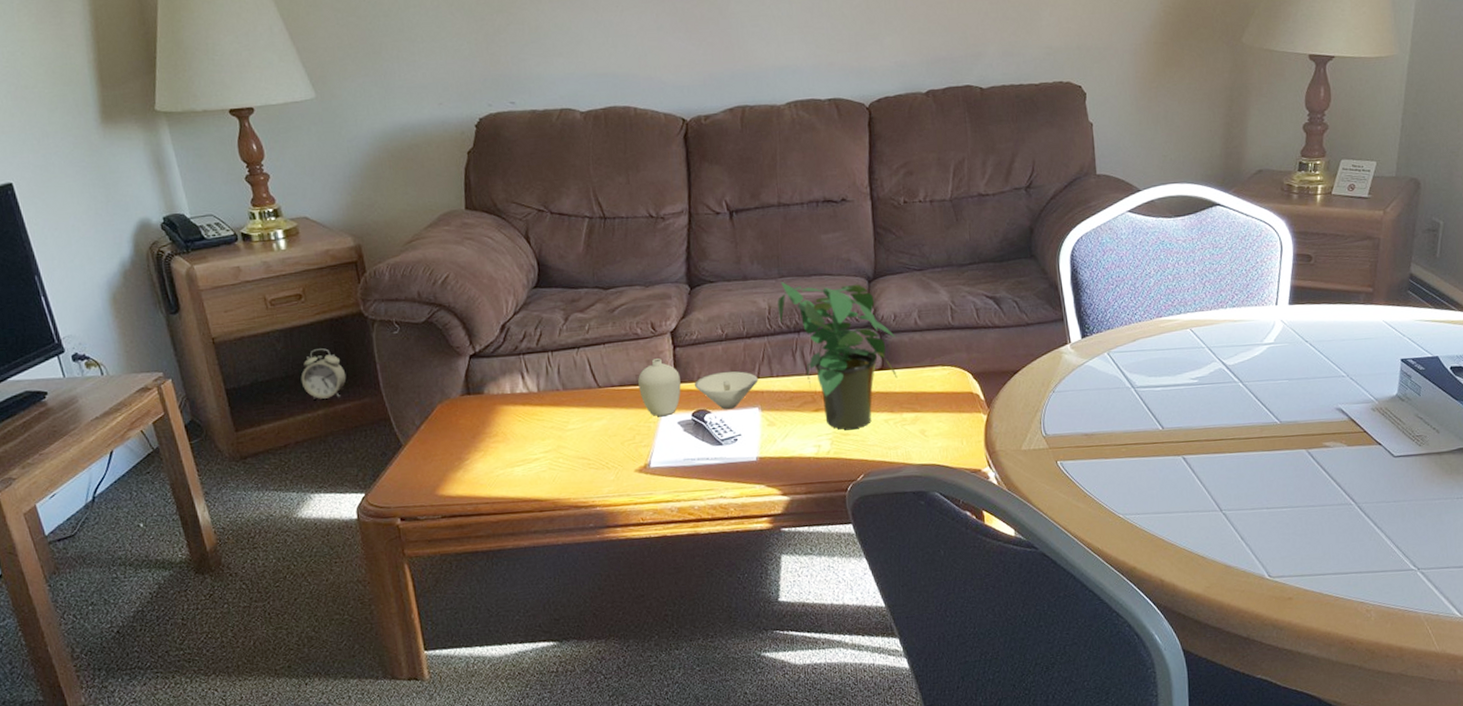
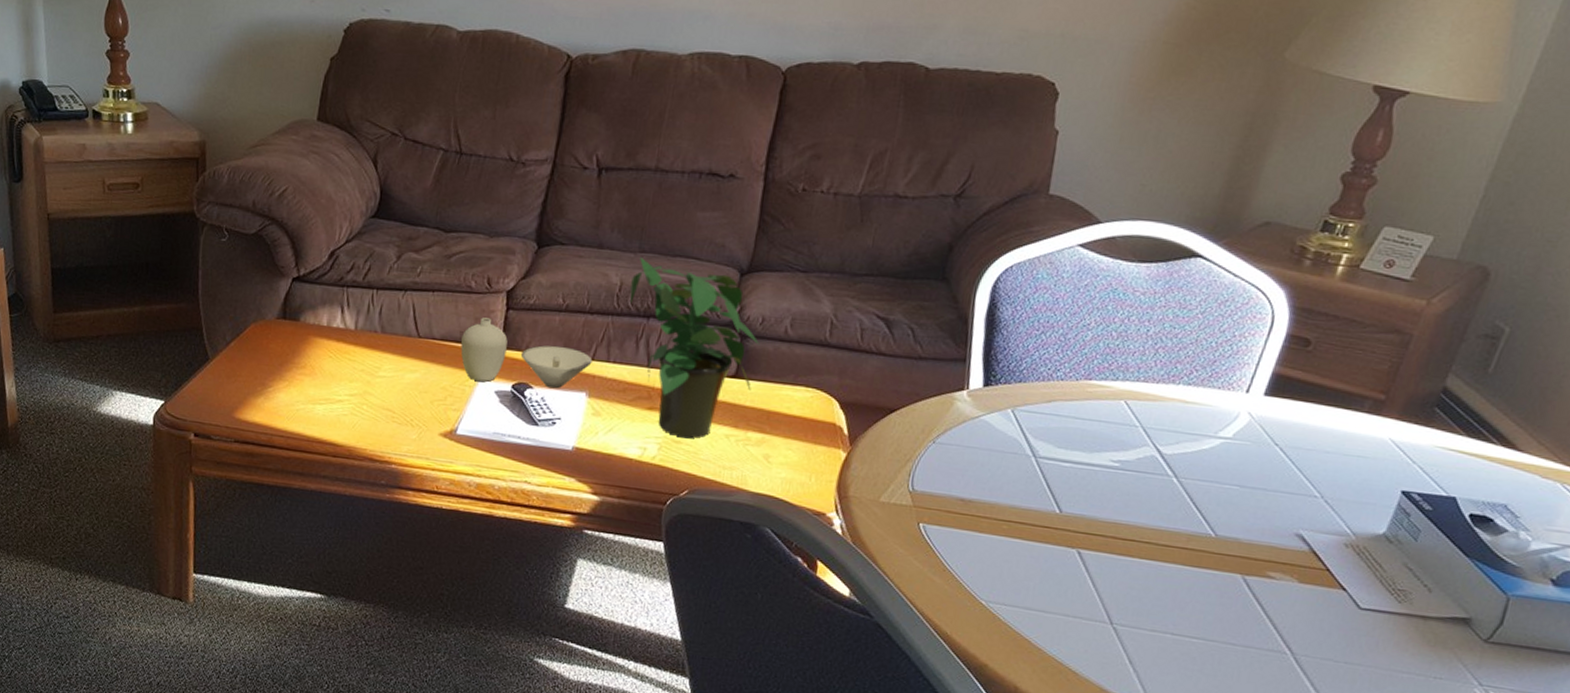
alarm clock: present [301,348,347,400] -> none [123,243,168,297]

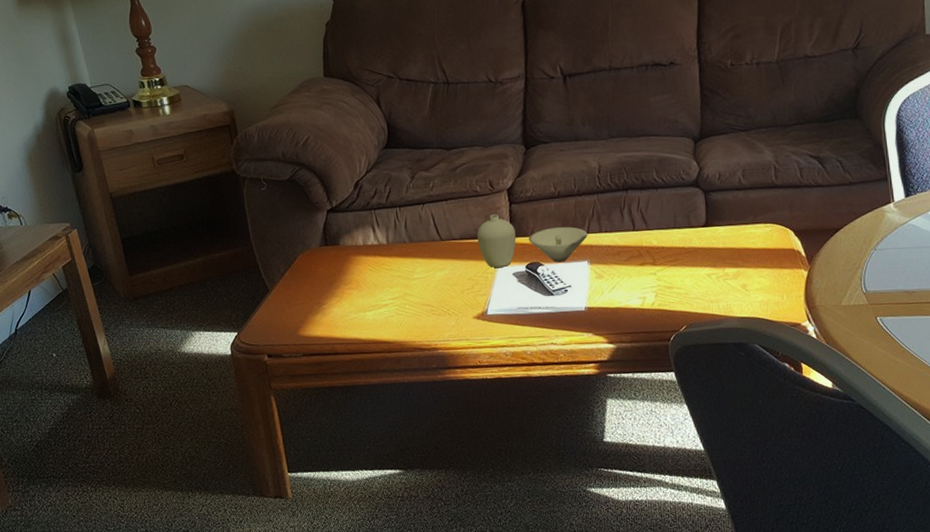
potted plant: present [629,258,760,438] -> none [607,142,721,283]

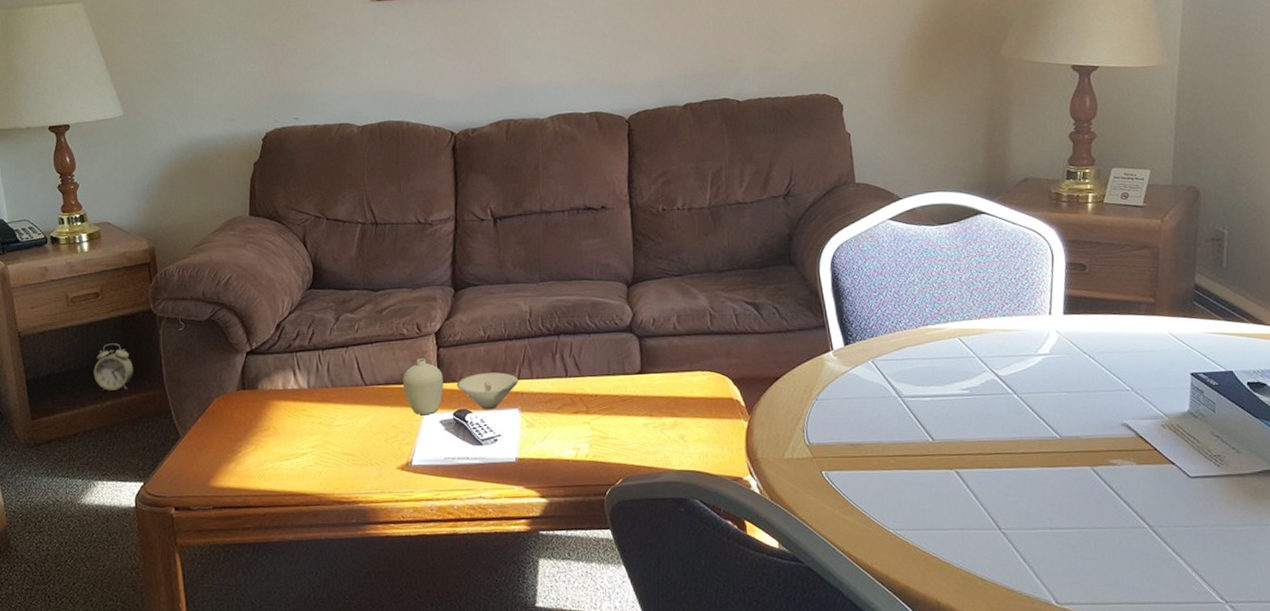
alarm clock: none [183,203,222,248] -> present [93,343,134,391]

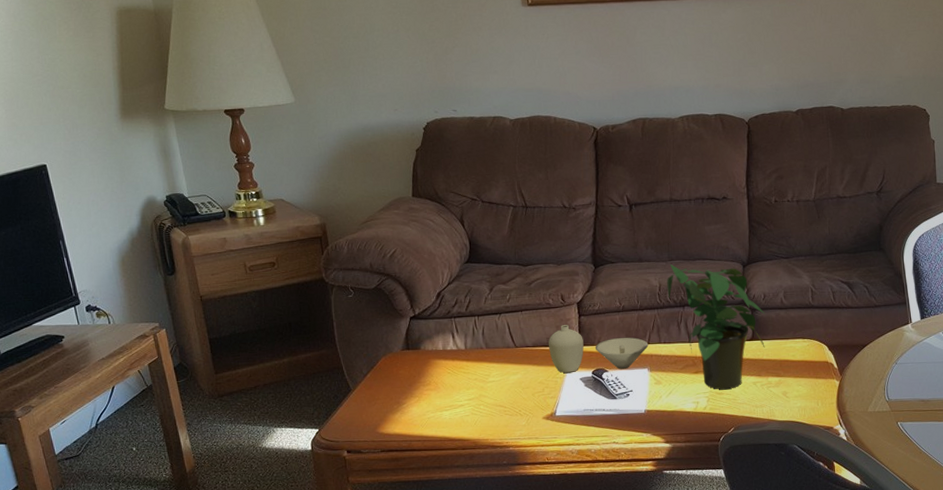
alarm clock: present [93,343,134,391] -> none [271,307,308,350]
potted plant: none [538,286,657,433] -> present [667,264,766,389]

